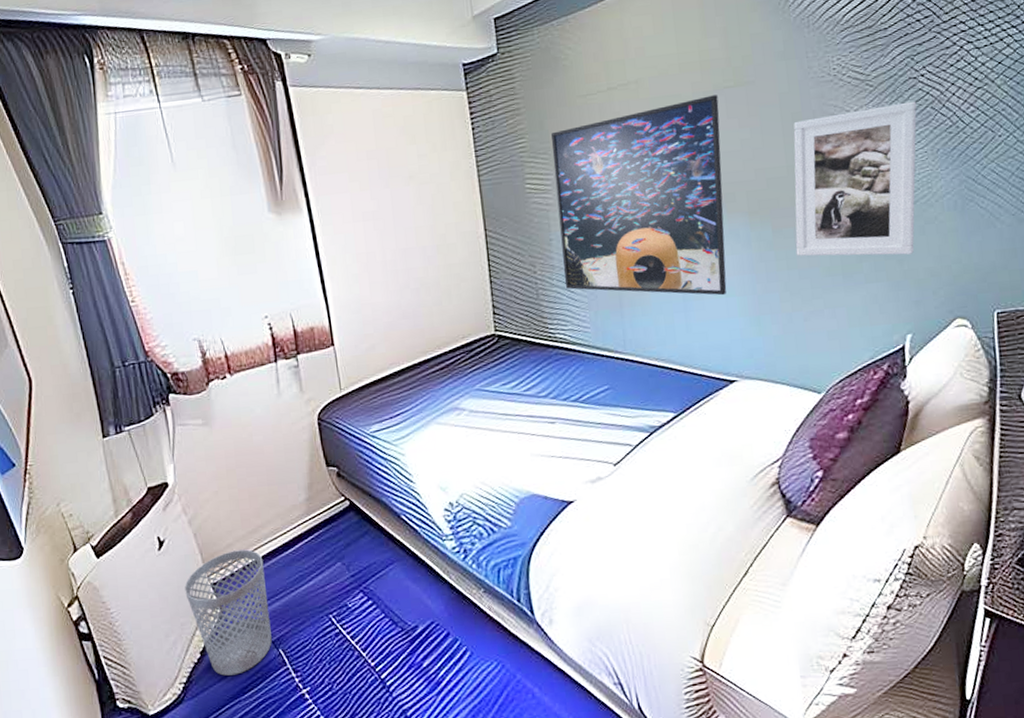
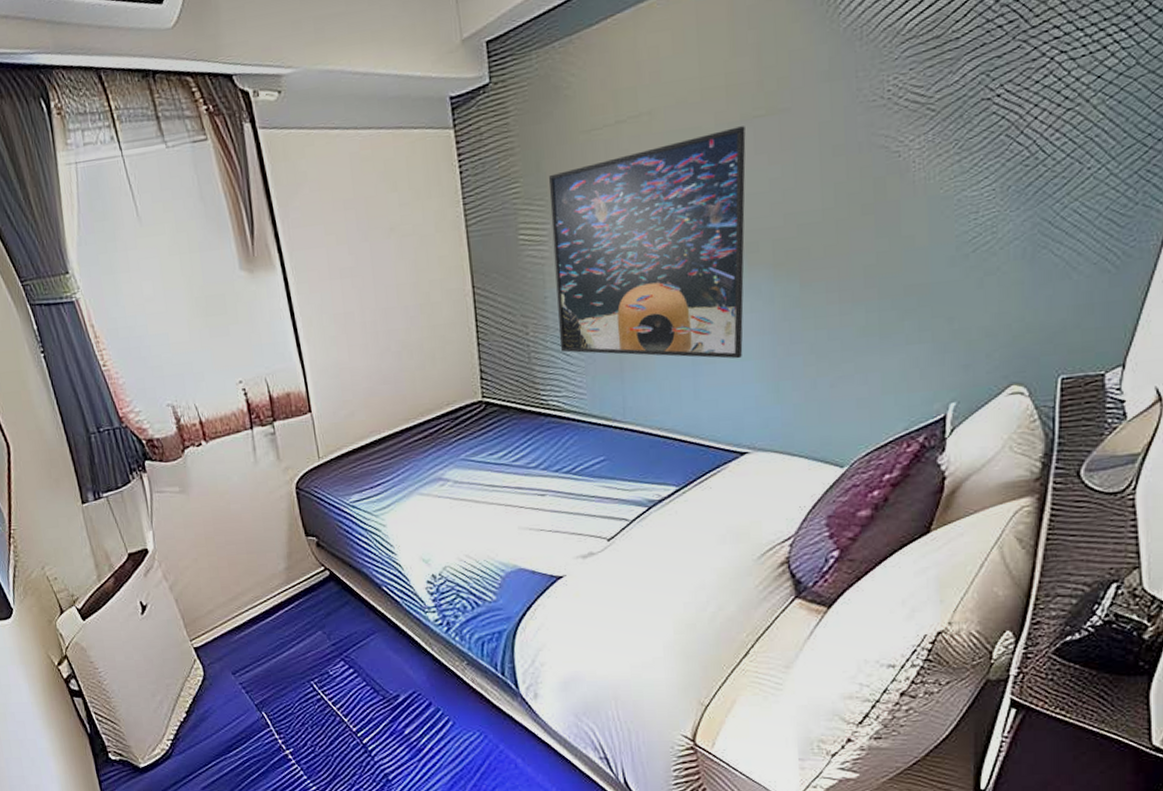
wastebasket: present [184,549,272,676] -> none [168,616,255,735]
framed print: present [793,101,917,256] -> none [826,127,988,314]

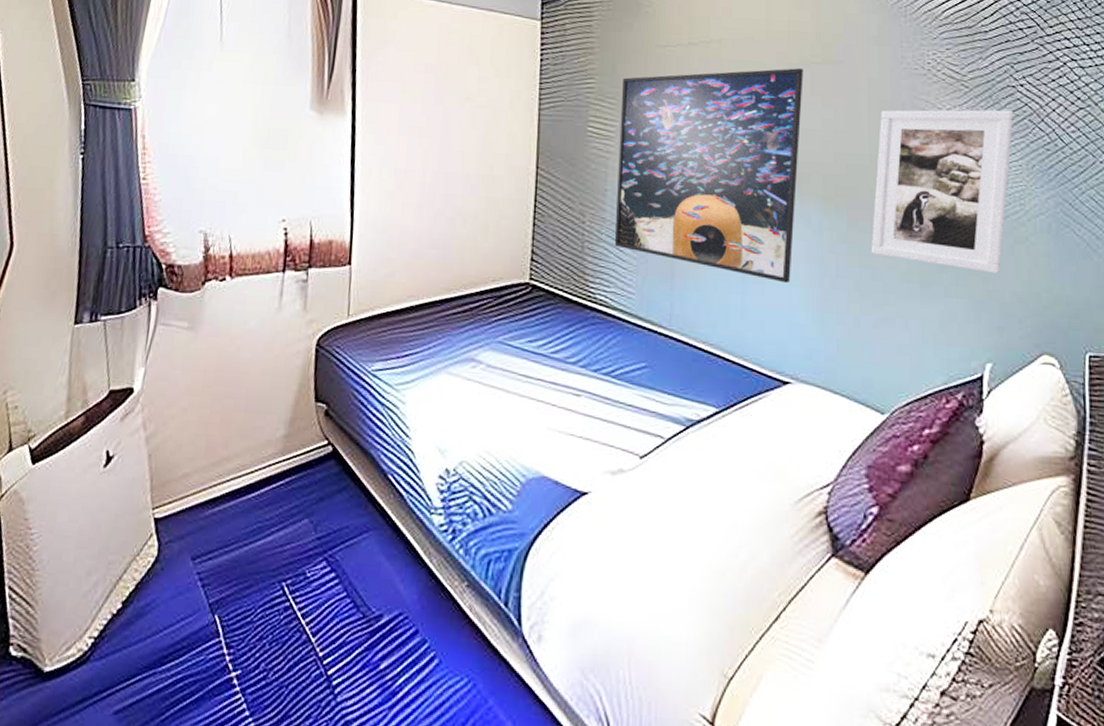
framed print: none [826,127,988,314] -> present [871,109,1014,274]

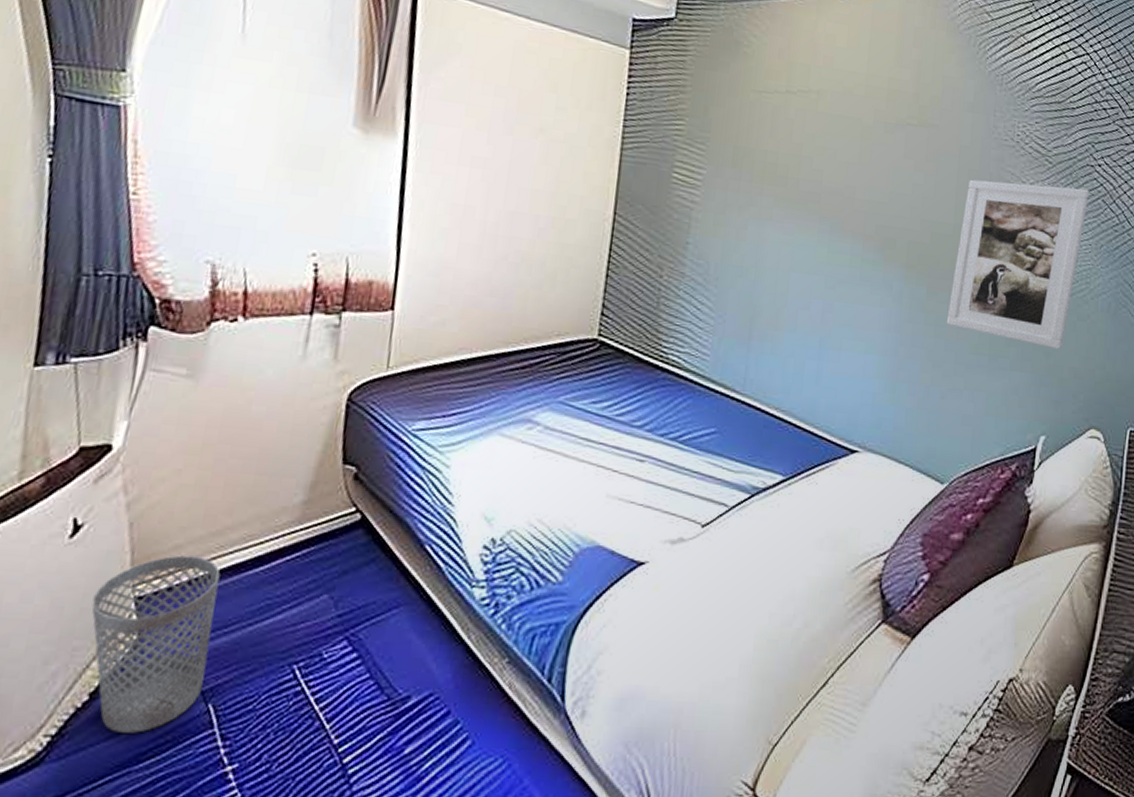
wastebasket: none [122,482,220,639] -> present [91,555,221,733]
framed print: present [614,68,803,284] -> none [692,122,899,351]

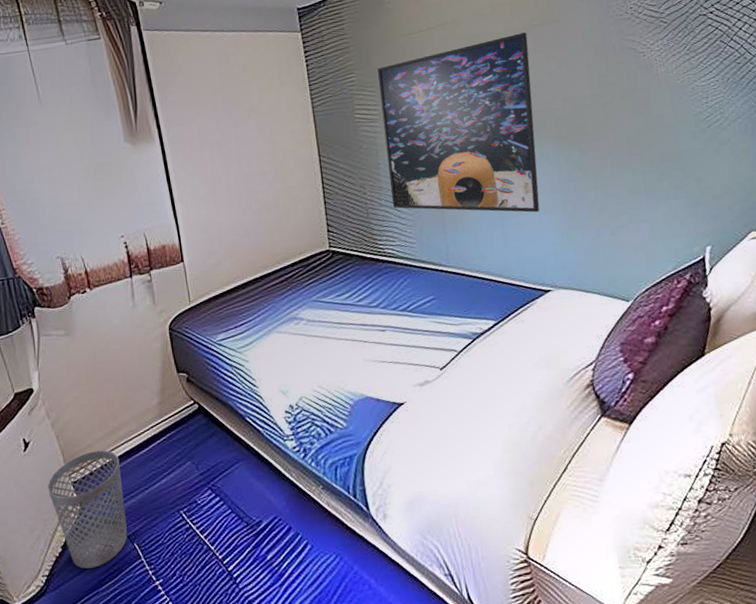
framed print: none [692,122,899,351] -> present [378,32,540,213]
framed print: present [946,179,1090,349] -> none [596,35,710,176]

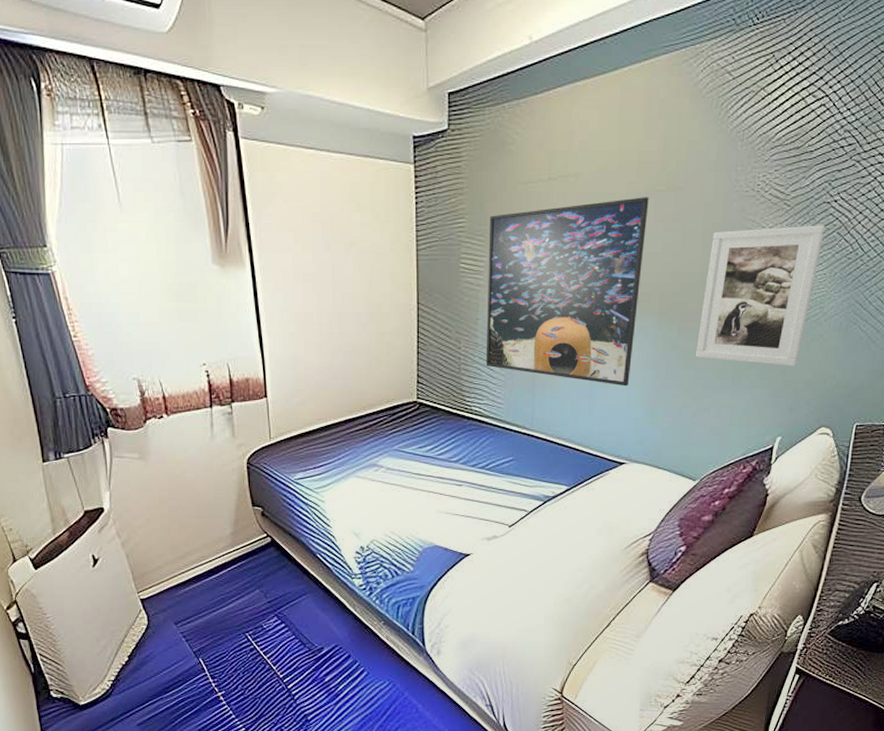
wastebasket: present [48,450,128,569] -> none [116,572,193,677]
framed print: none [596,35,710,176] -> present [695,225,826,366]

